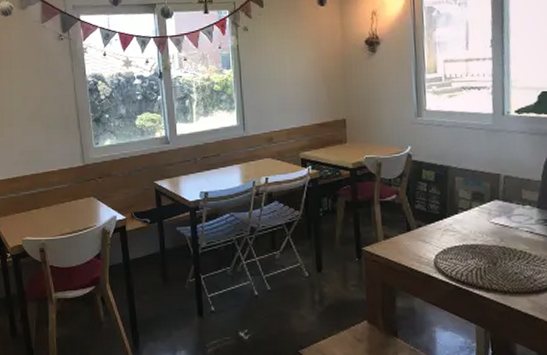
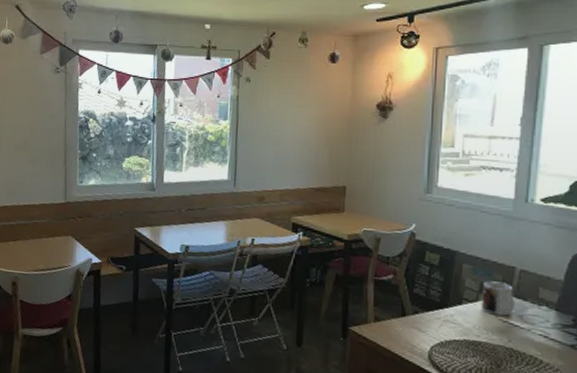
mug: none [474,189,503,219] -> present [481,281,515,316]

